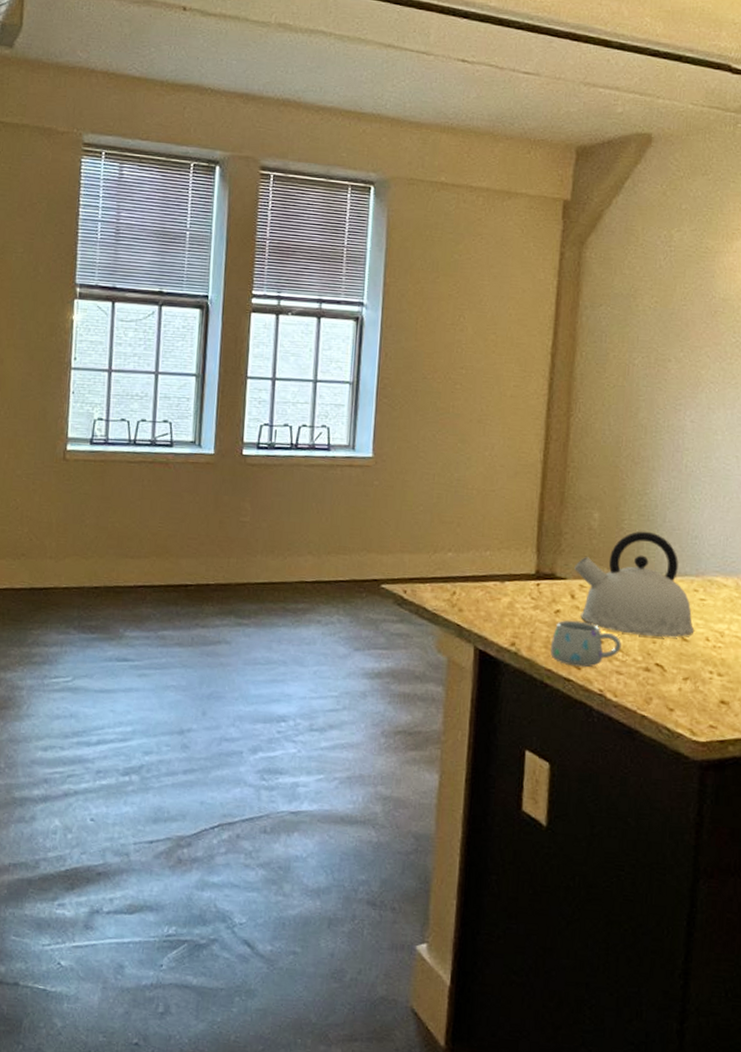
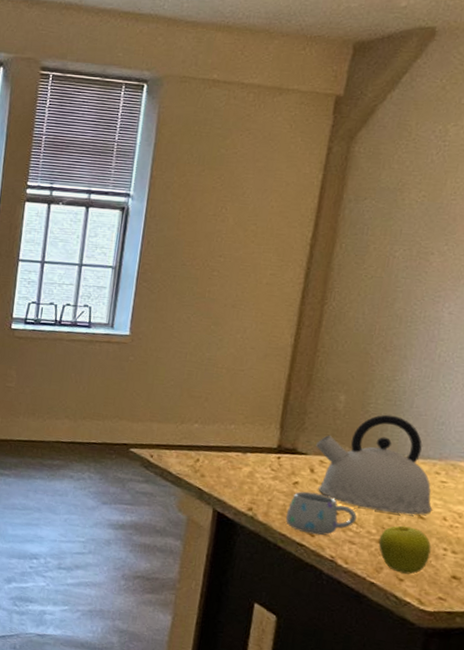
fruit: none [645,650,697,703] -> present [378,525,431,574]

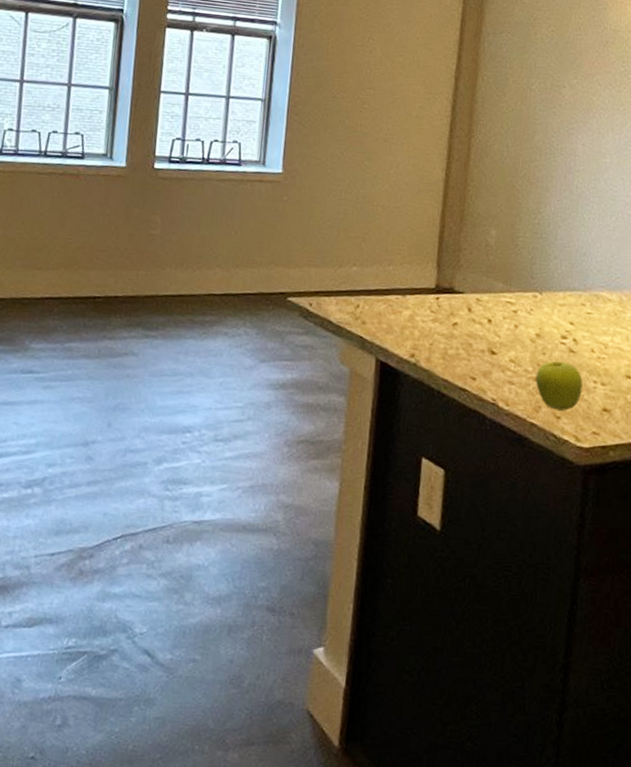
mug: present [285,491,357,536] -> none [447,332,514,378]
kettle: present [315,414,433,515] -> none [471,248,581,349]

